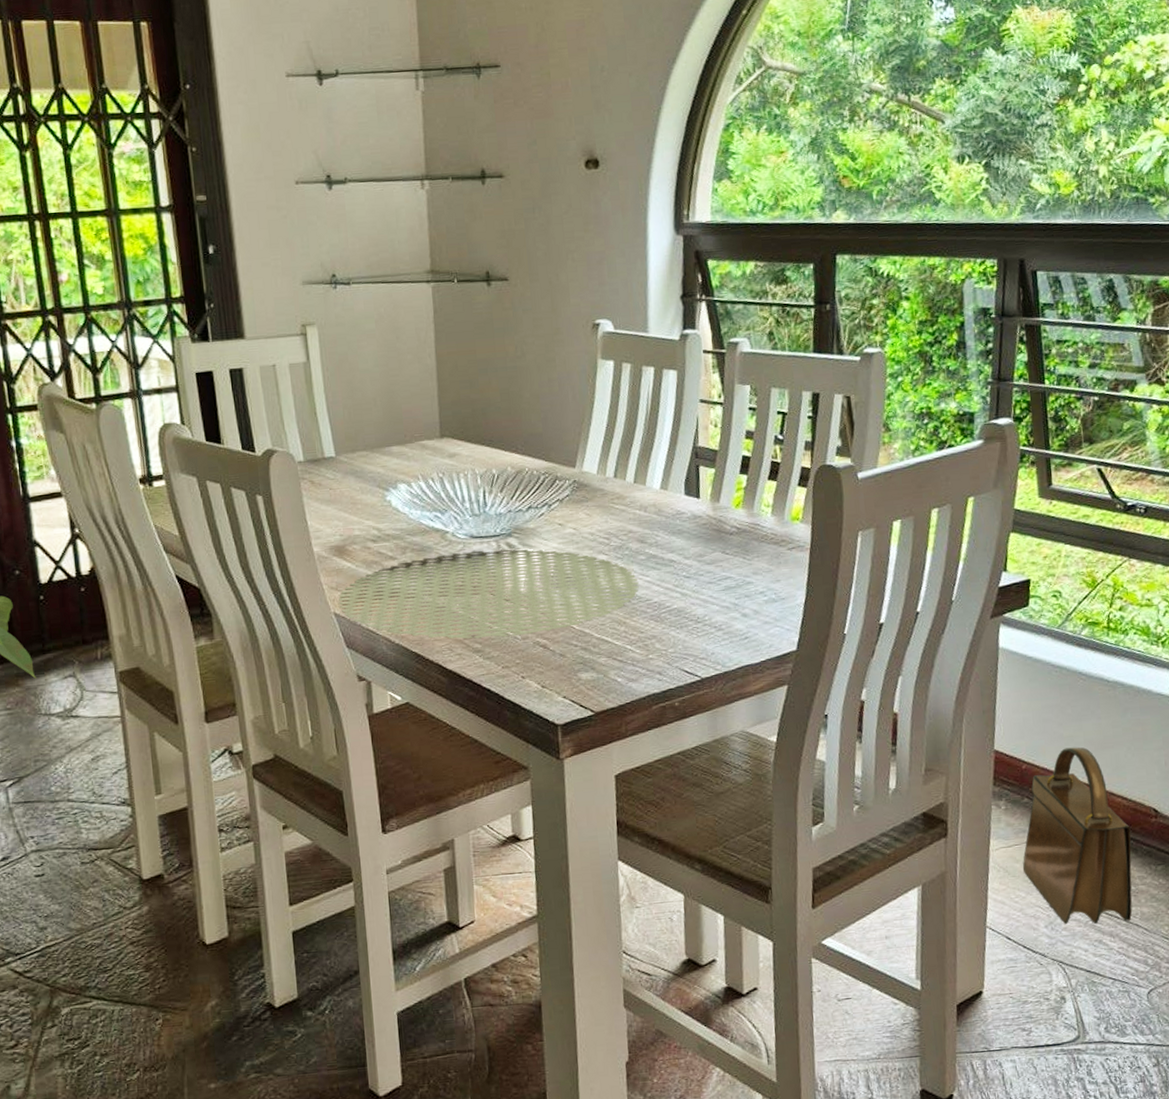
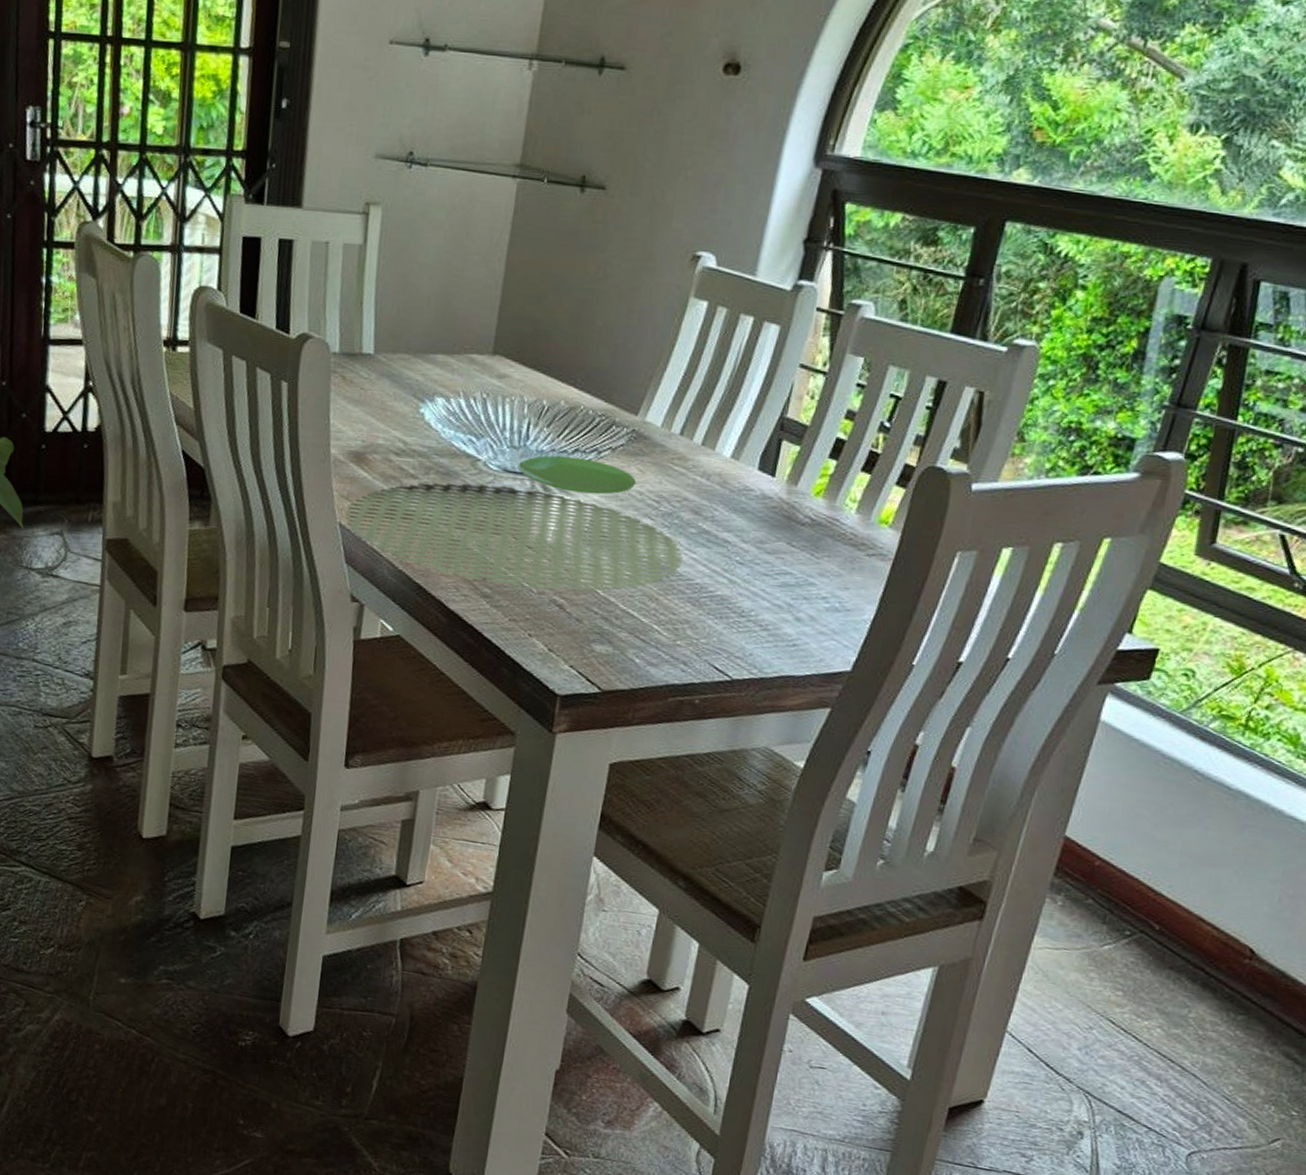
plate: none [483,513,586,545] -> present [519,455,636,495]
handbag: present [1023,747,1133,924] -> none [1067,853,1215,1069]

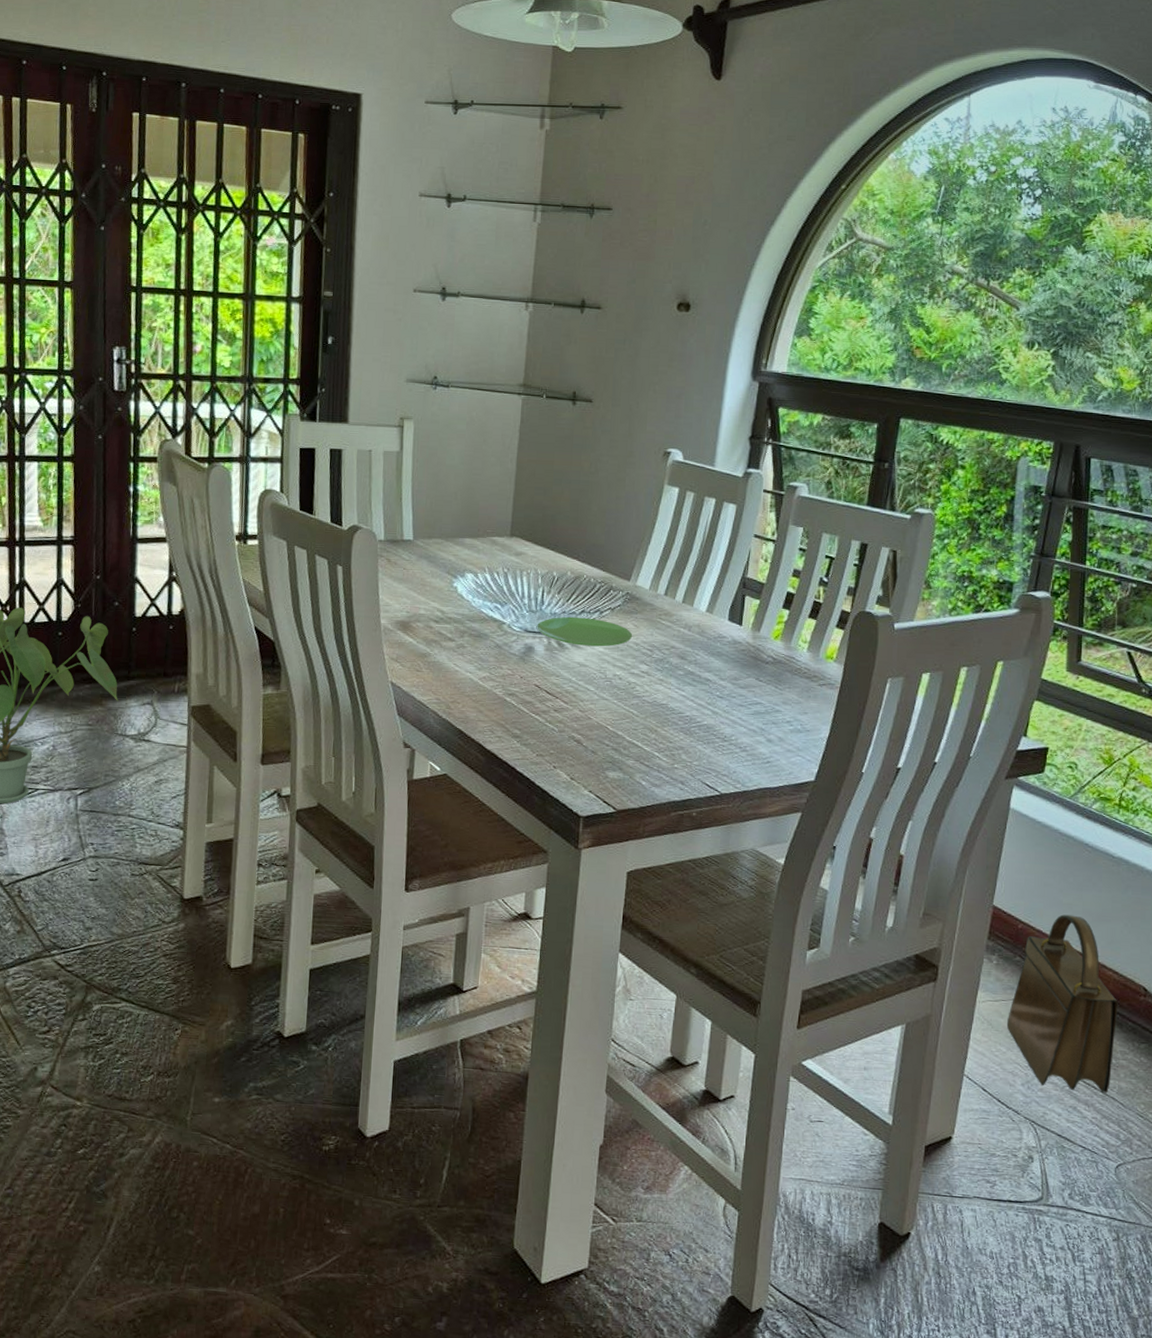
place mat: present [345,483,683,591] -> none [395,643,674,728]
handbag: none [1067,853,1215,1069] -> present [1007,914,1118,1094]

